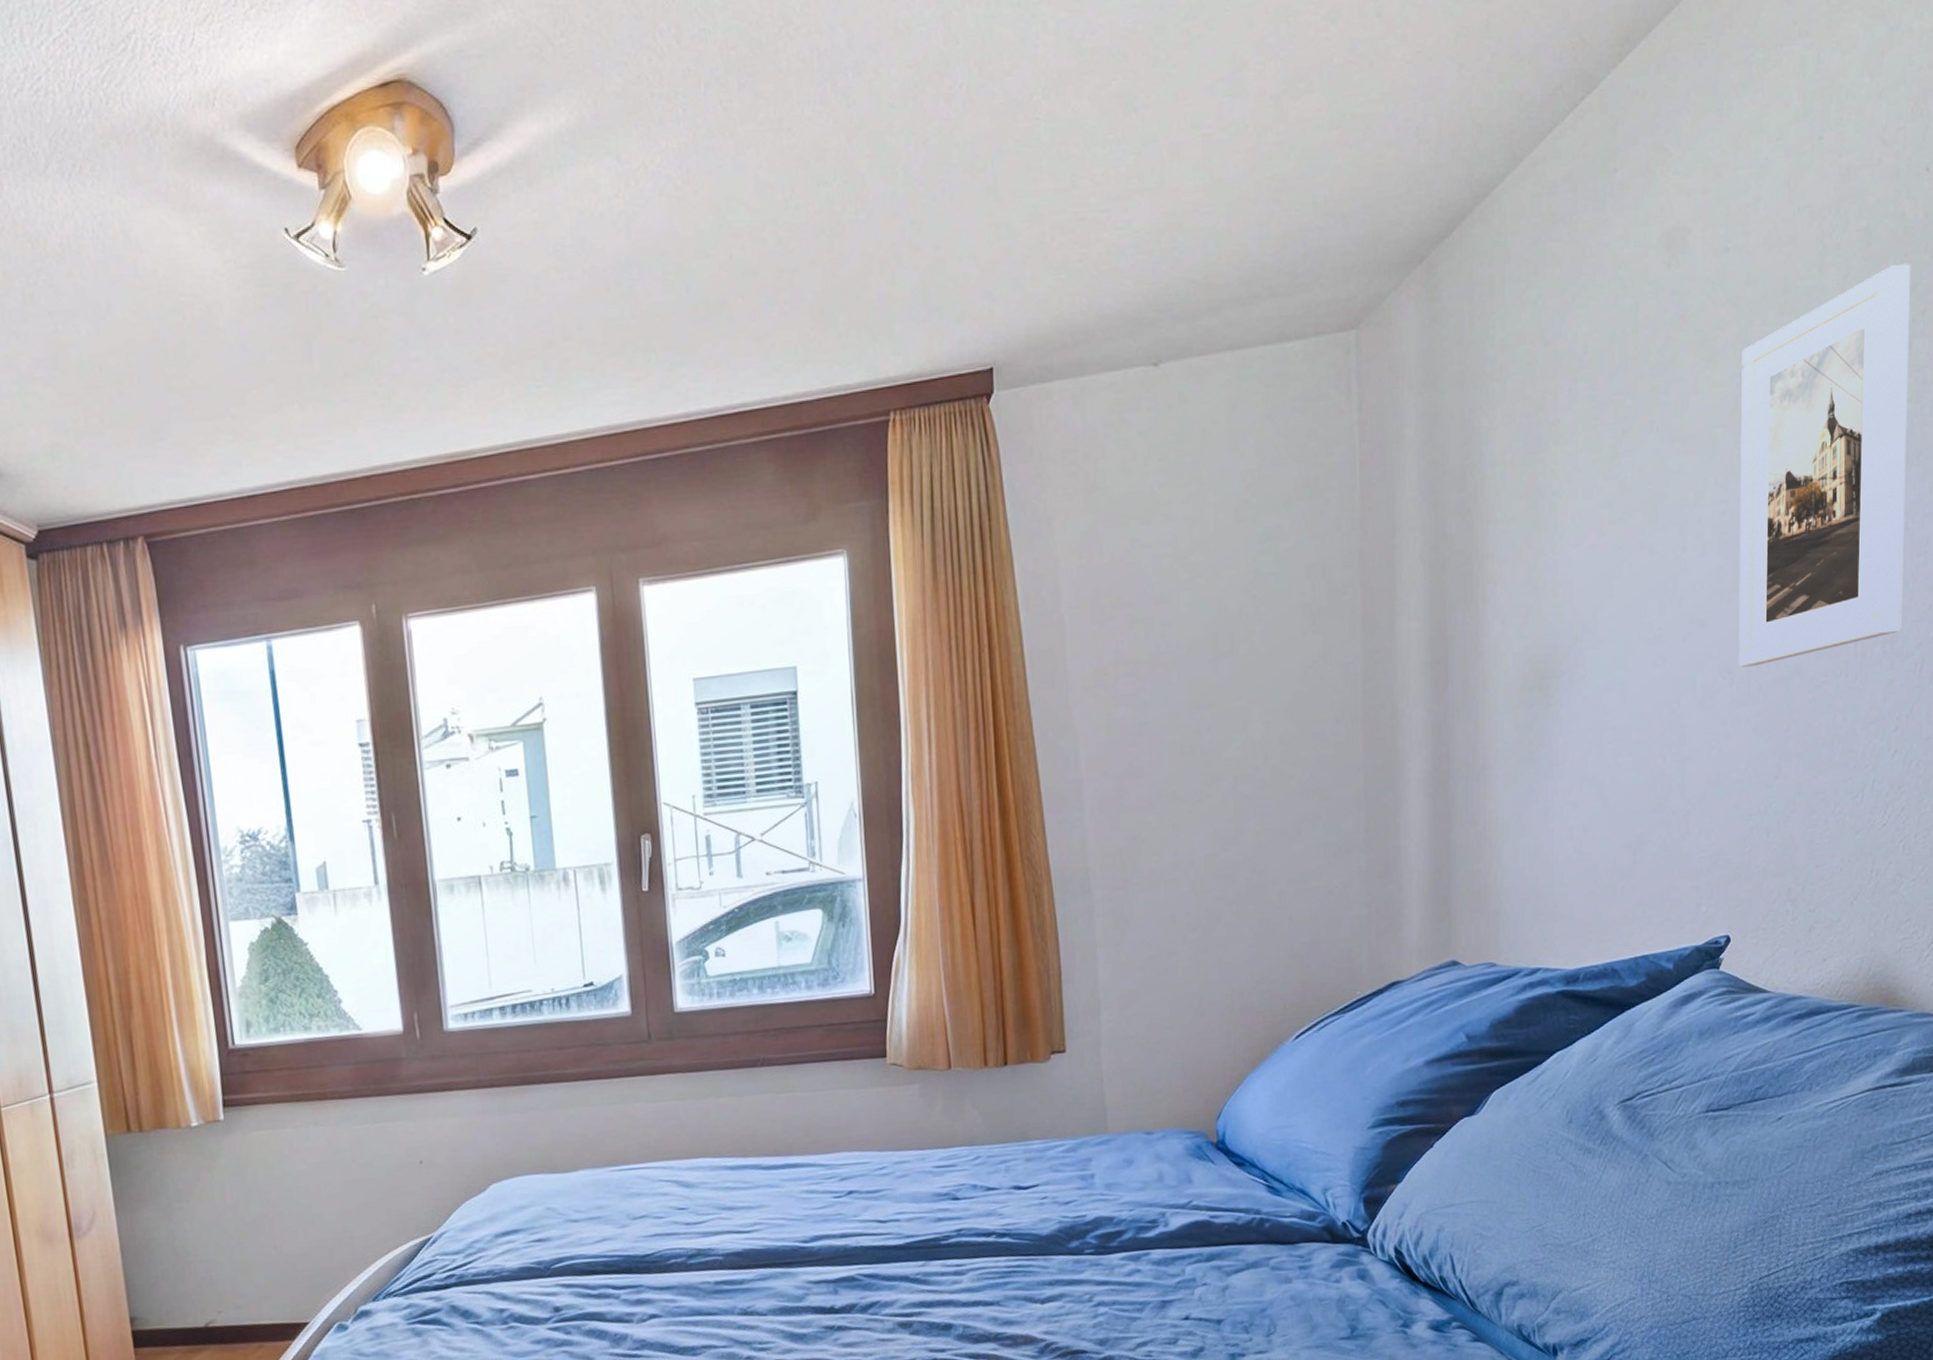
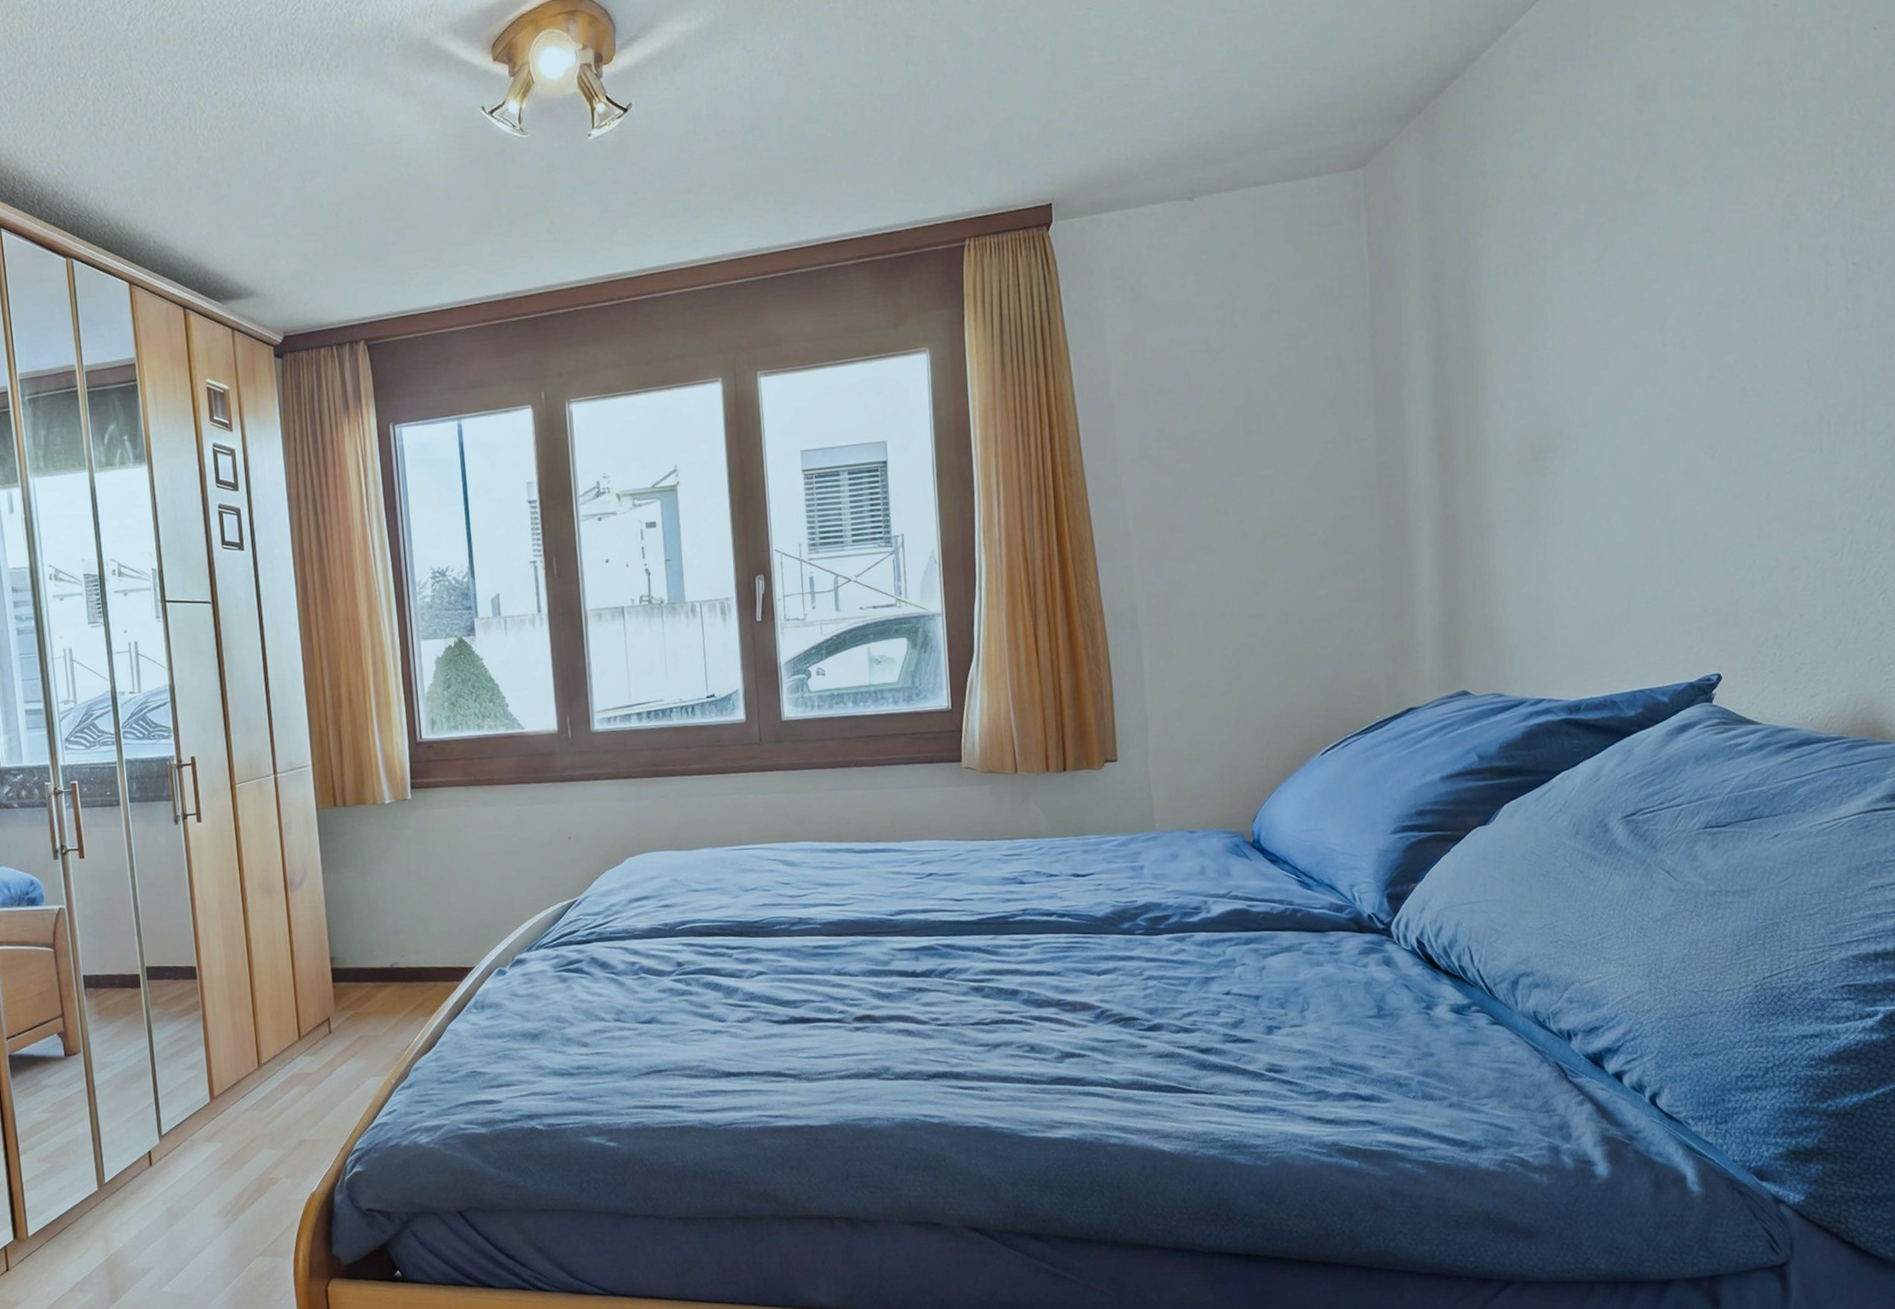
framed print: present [1738,263,1910,668] -> none [1711,105,1871,444]

